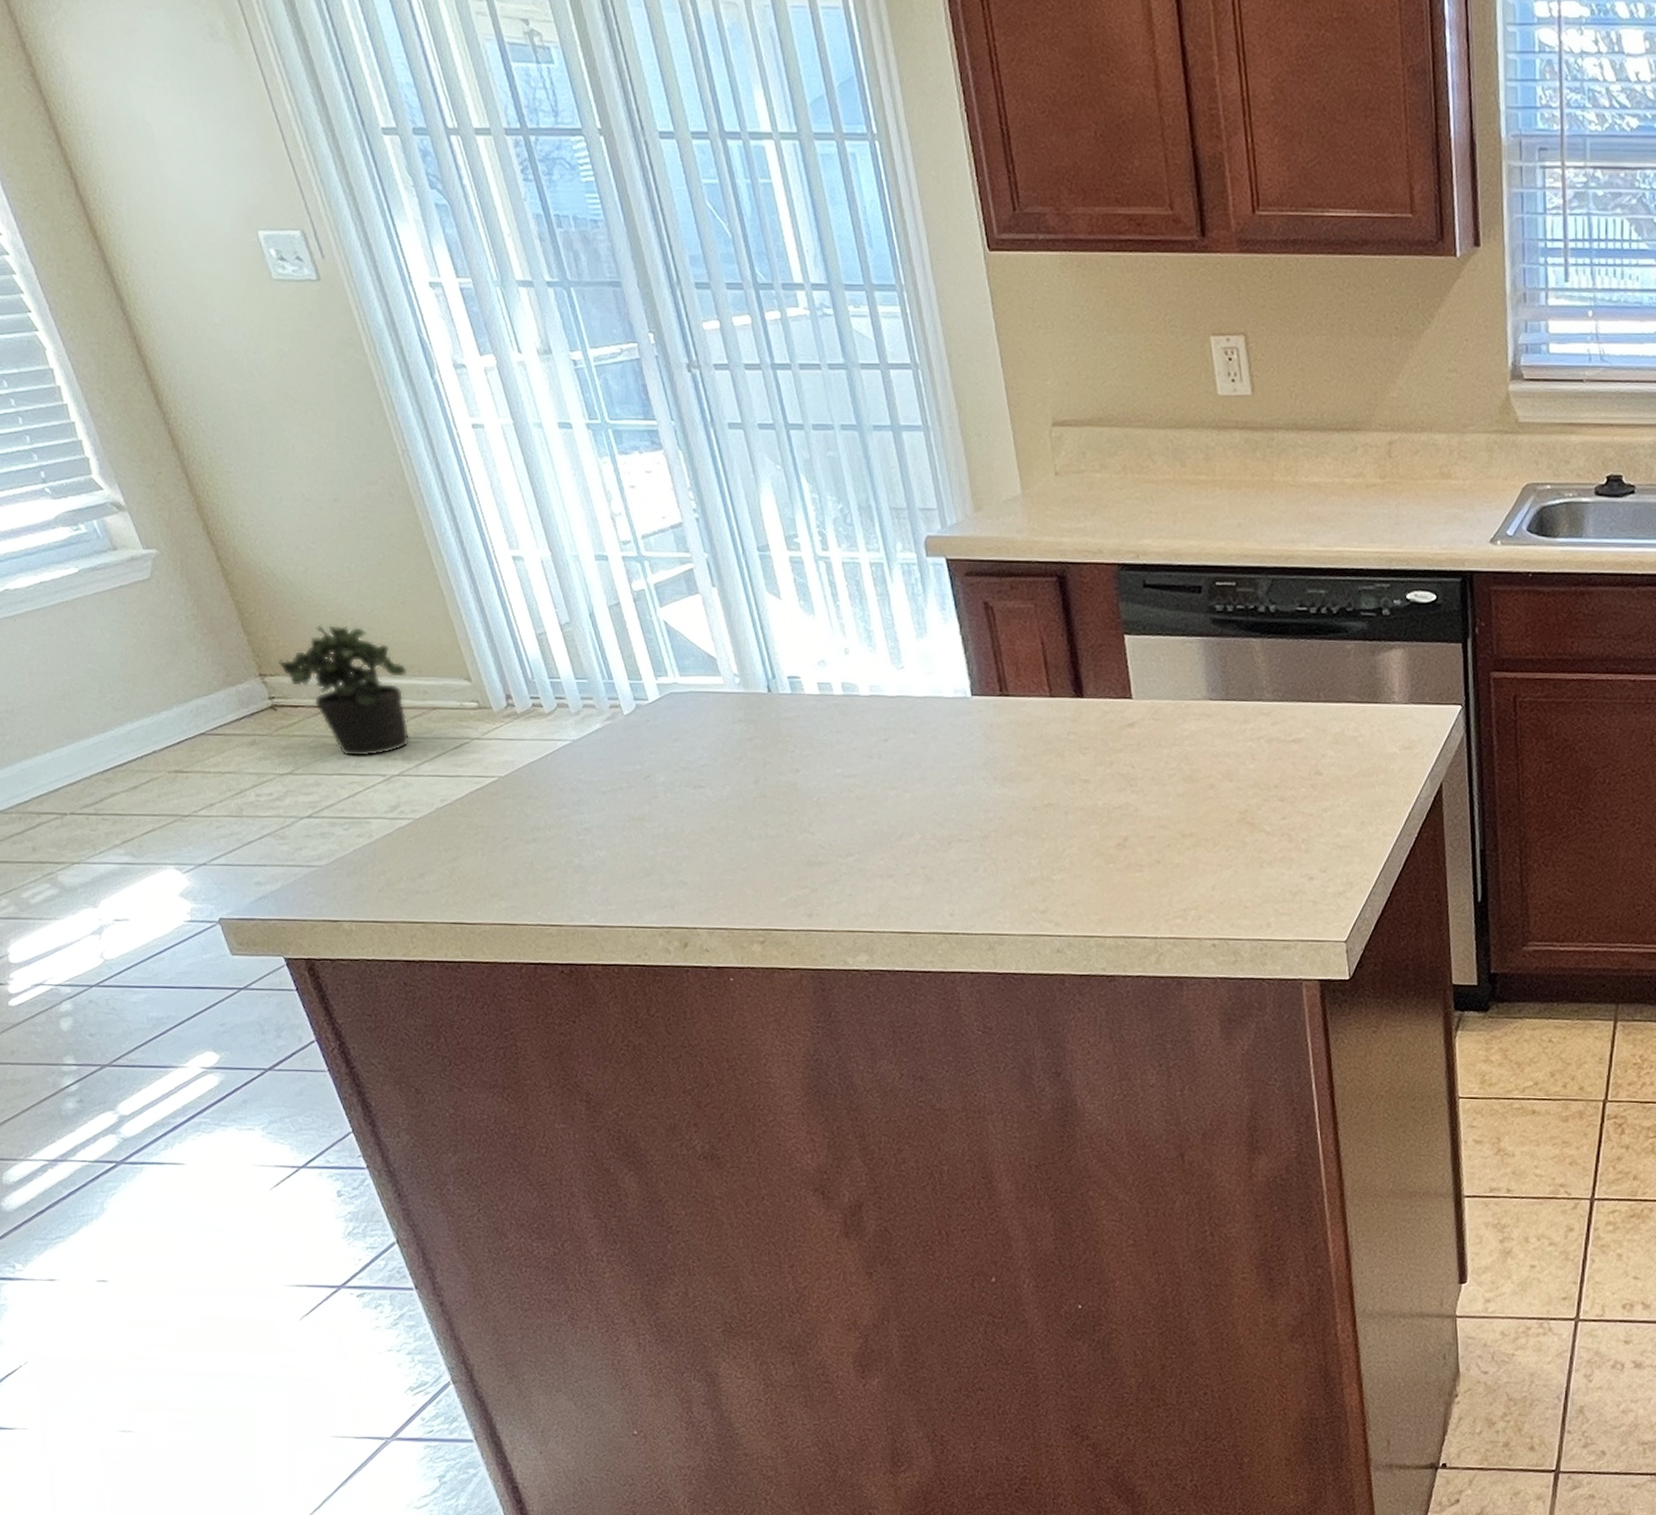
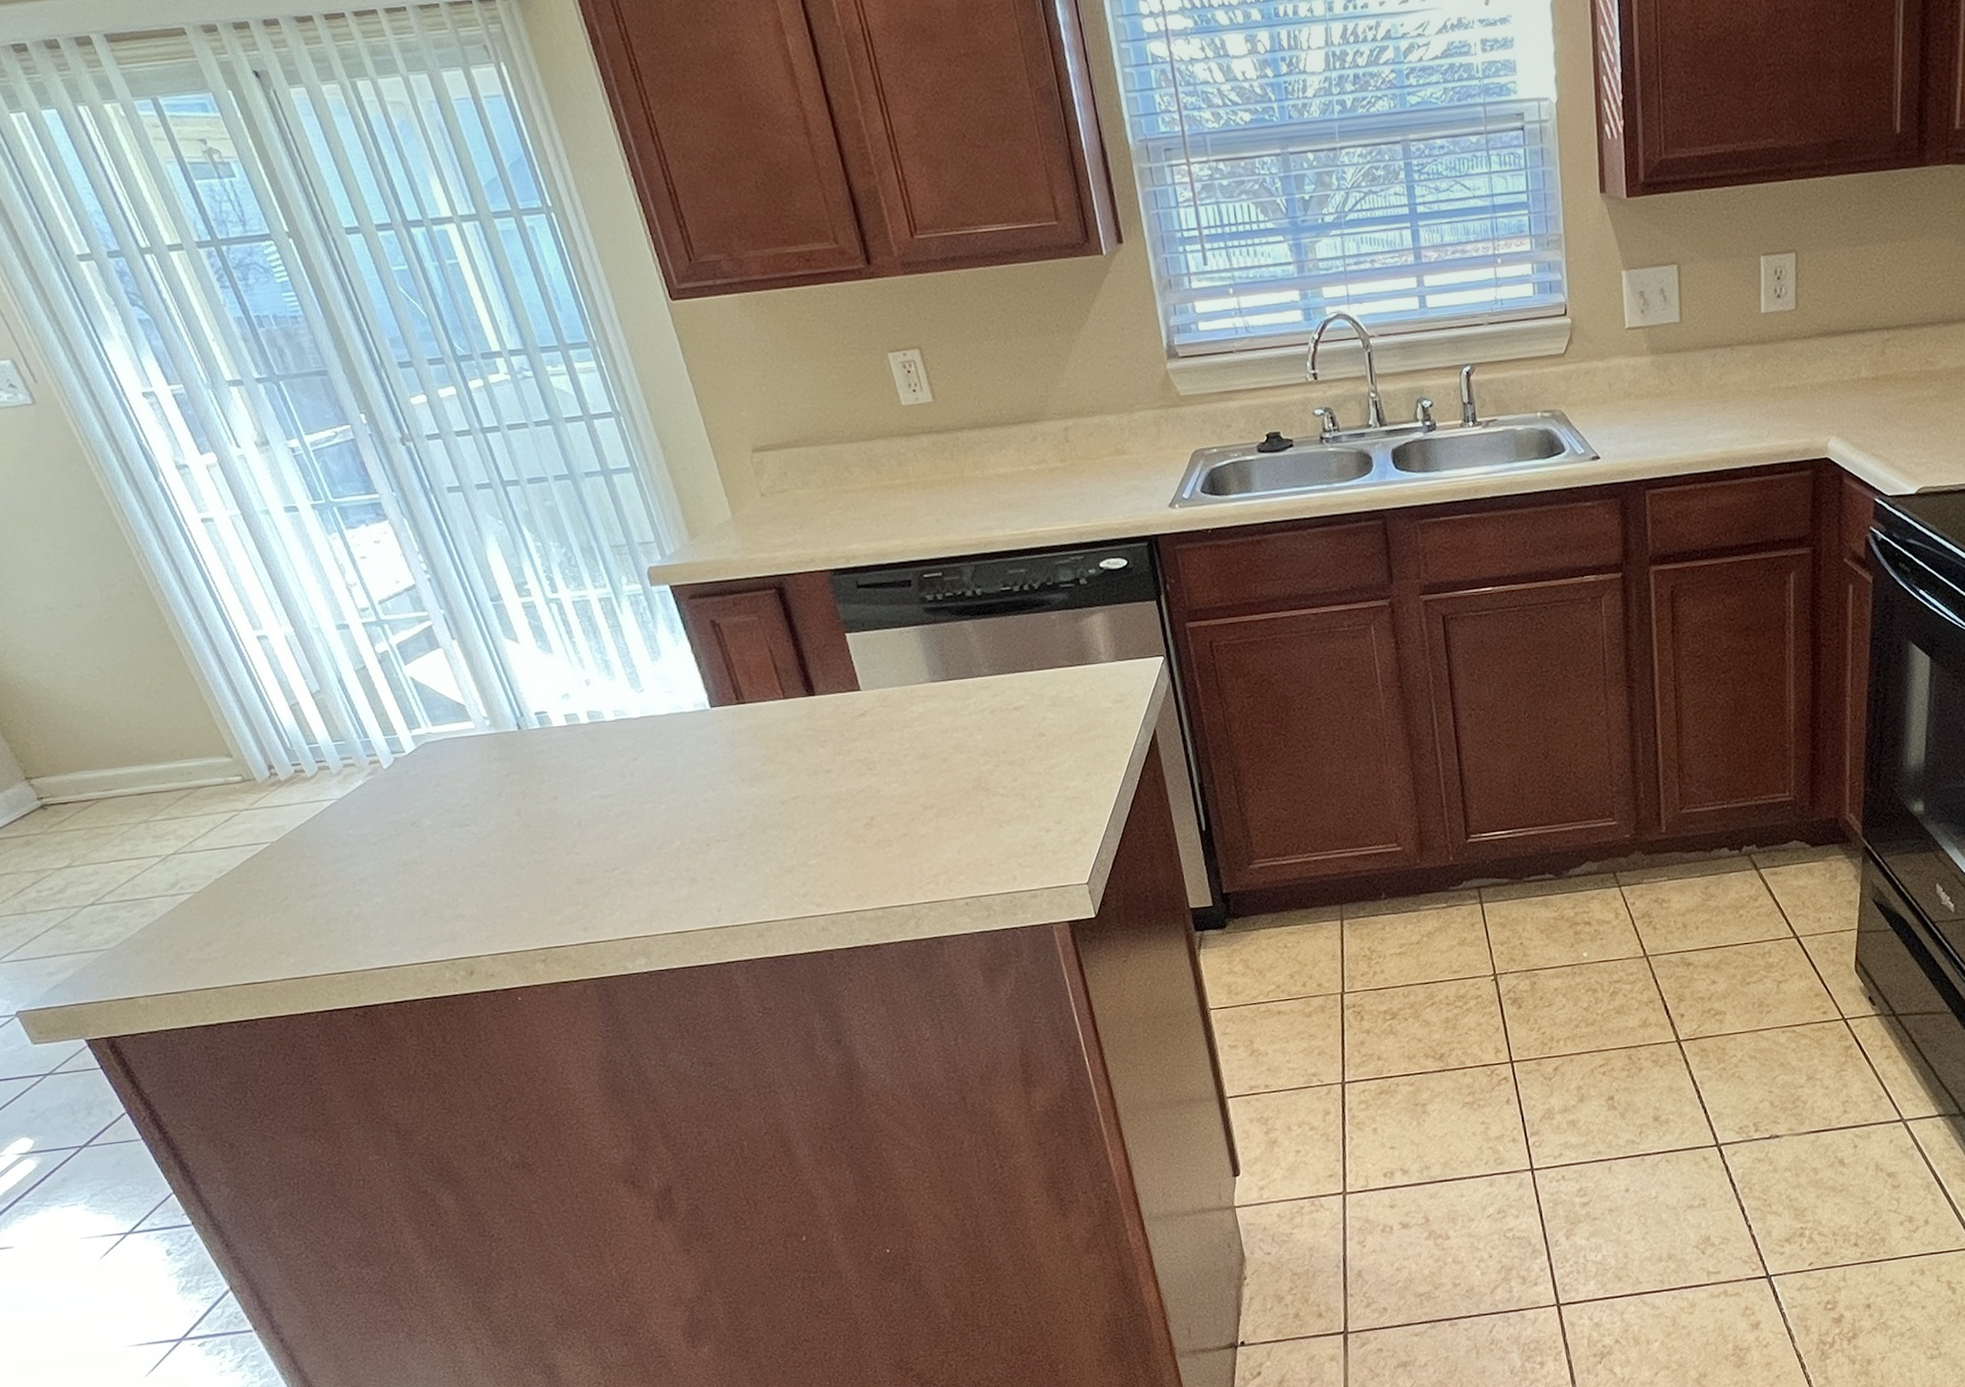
potted plant: present [278,625,410,758] -> none [42,721,181,844]

